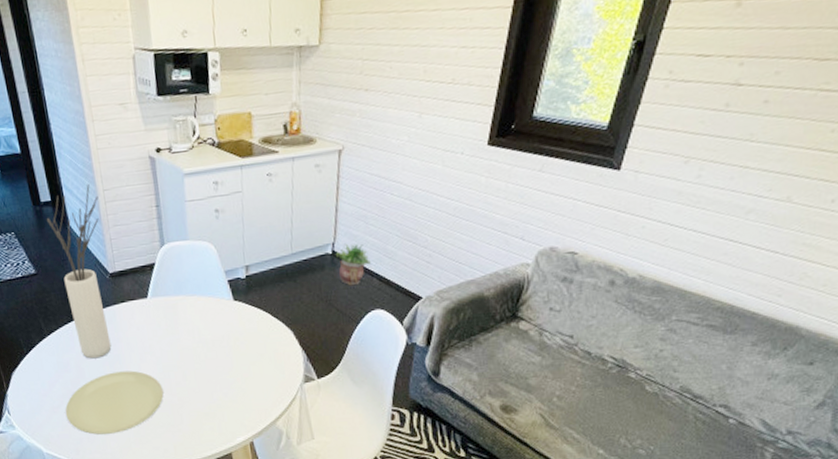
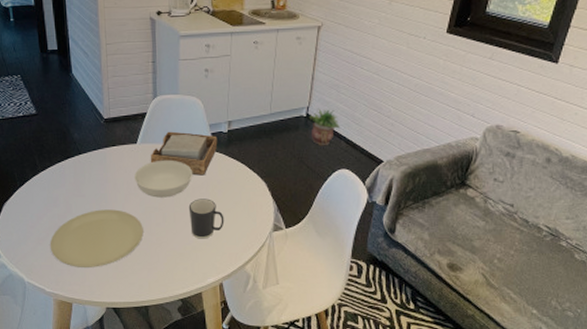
vase: present [46,184,111,359] -> none [51,38,101,196]
bowl: none [148,313,212,355] -> present [134,159,193,198]
napkin holder: none [163,281,236,328] -> present [150,131,218,176]
mug: none [209,352,250,396] -> present [188,198,225,239]

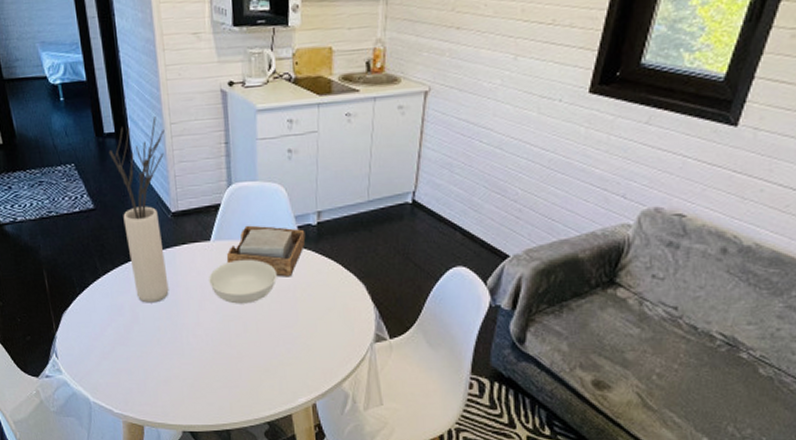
plate: present [50,209,144,267] -> none [116,318,222,385]
vase: none [51,38,101,196] -> present [108,116,169,303]
mug: present [188,198,225,239] -> none [273,304,316,352]
potted plant: present [310,108,340,146] -> none [417,192,454,239]

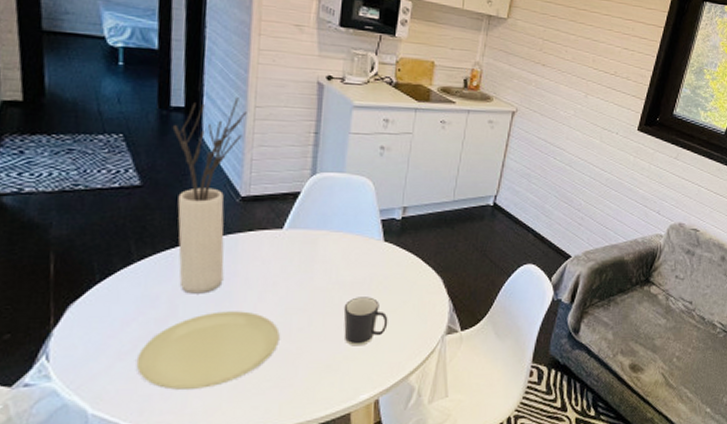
plate: none [116,318,222,385] -> present [136,311,280,390]
bowl: present [209,259,278,304] -> none [275,249,354,296]
napkin holder: present [226,225,306,277] -> none [298,215,388,269]
mug: none [273,304,316,352] -> present [343,297,388,346]

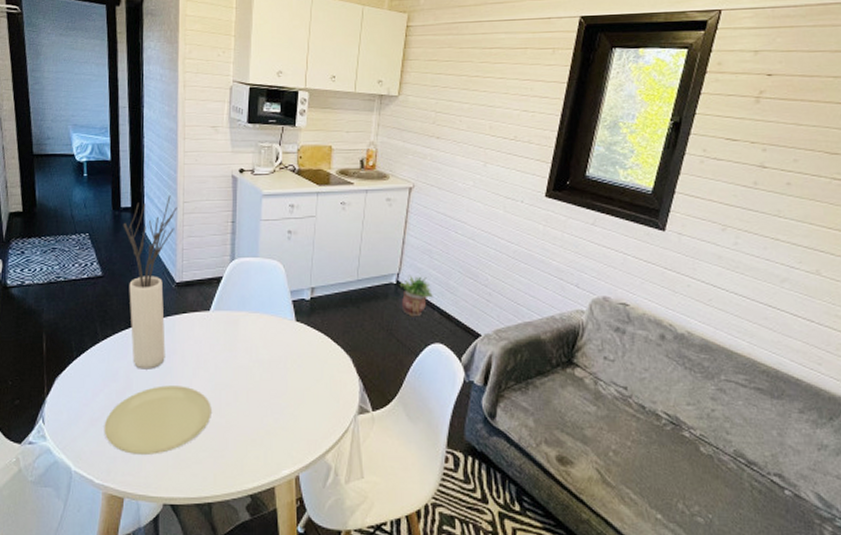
mug: present [343,297,388,346] -> none [264,375,304,422]
potted plant: none [497,197,529,239] -> present [400,275,433,317]

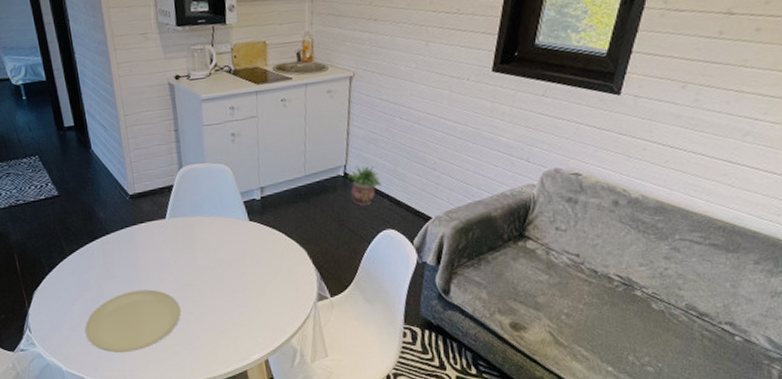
vase: present [123,195,177,369] -> none [69,110,130,278]

